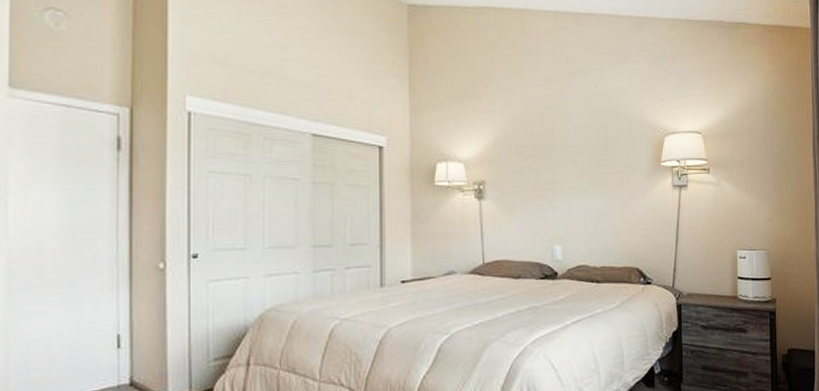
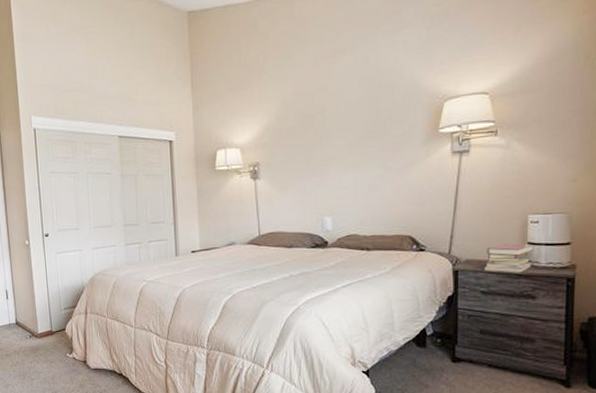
books: none [703,277,742,307] -> present [484,243,533,273]

